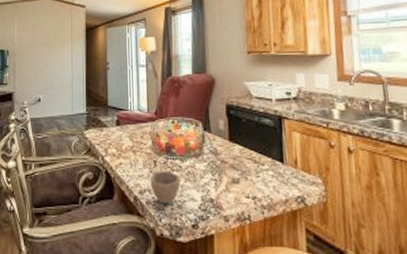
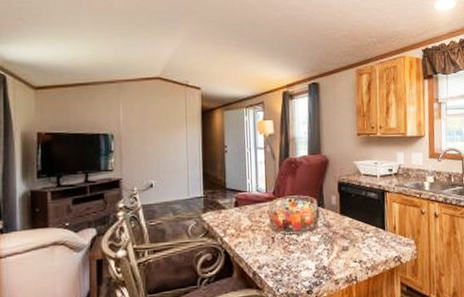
cup: present [150,171,181,205] -> none [268,245,297,276]

